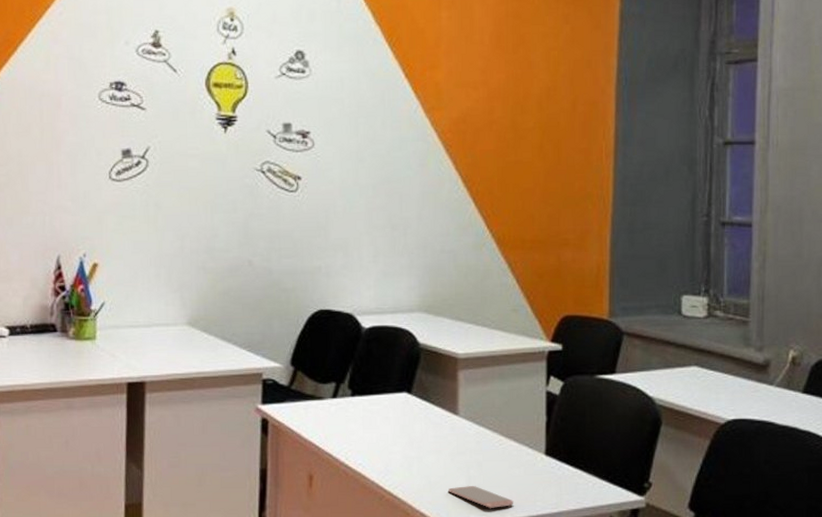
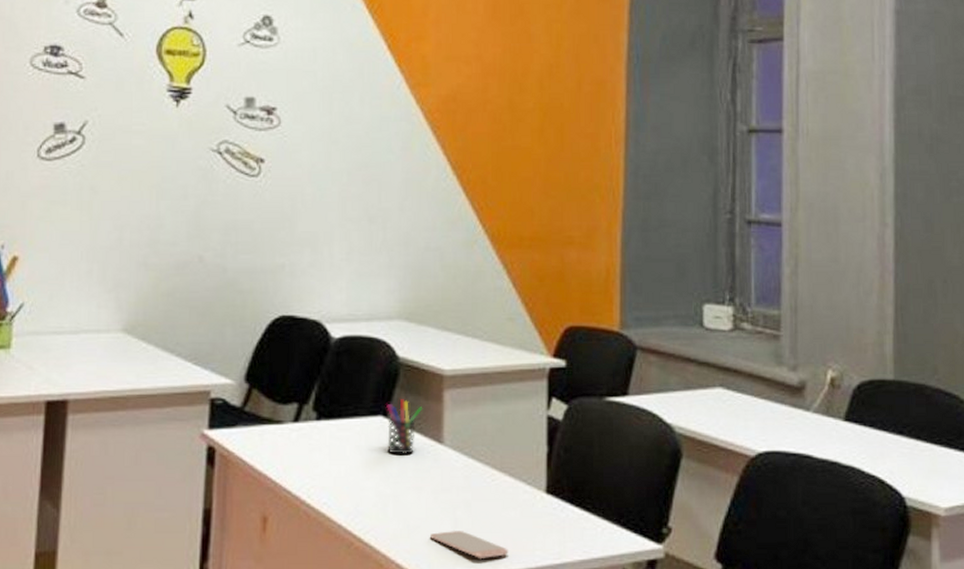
pen holder: none [410,378,441,424] -> present [386,399,423,454]

